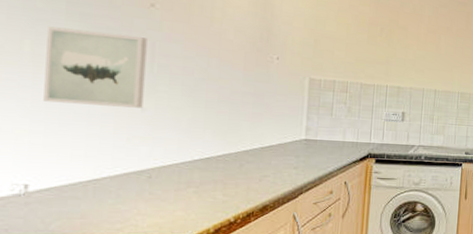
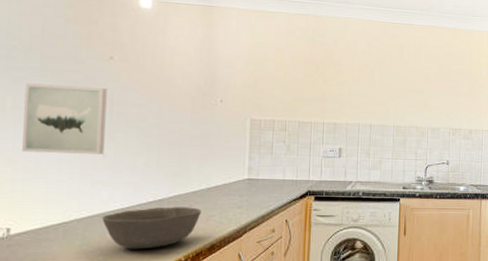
bowl: none [140,165,254,209] -> present [102,207,202,249]

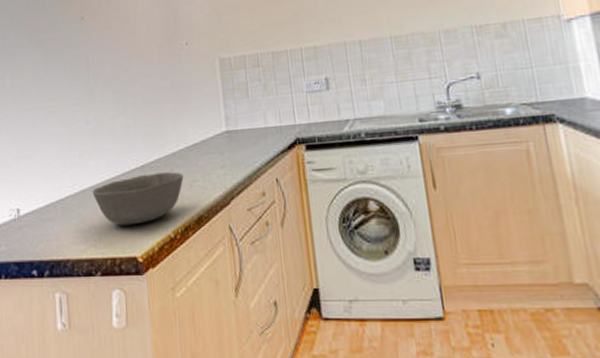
wall art: present [22,83,107,154] -> none [19,50,87,128]

